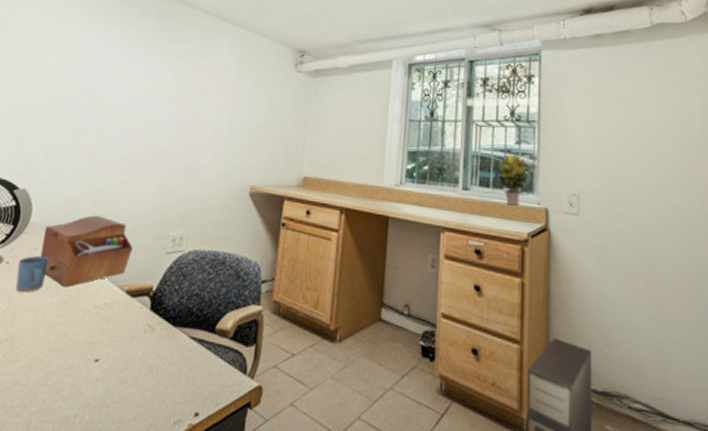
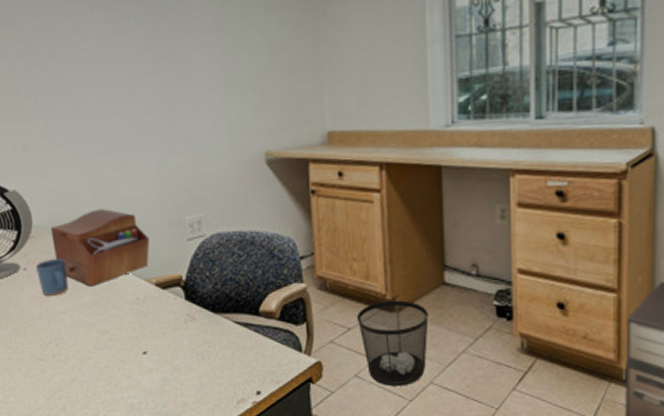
waste bin: none [301,330,364,419] -> present [356,300,429,386]
potted plant: present [496,153,530,206] -> none [581,59,630,130]

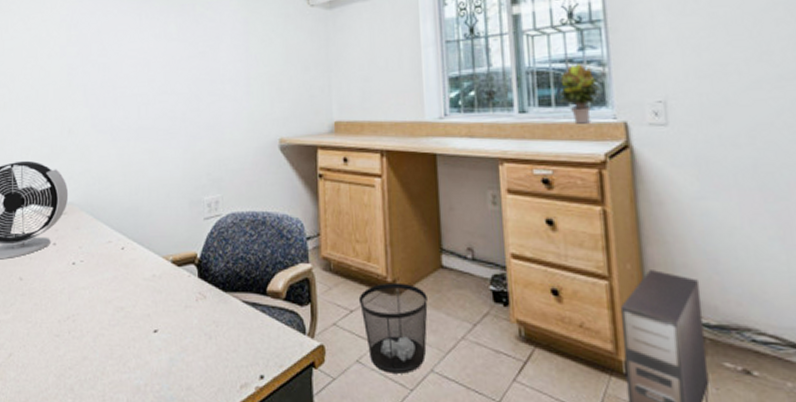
mug: present [36,258,69,296] -> none [65,234,92,271]
sewing box: present [51,209,150,287] -> none [83,188,170,263]
potted plant: none [581,59,630,130] -> present [559,62,602,124]

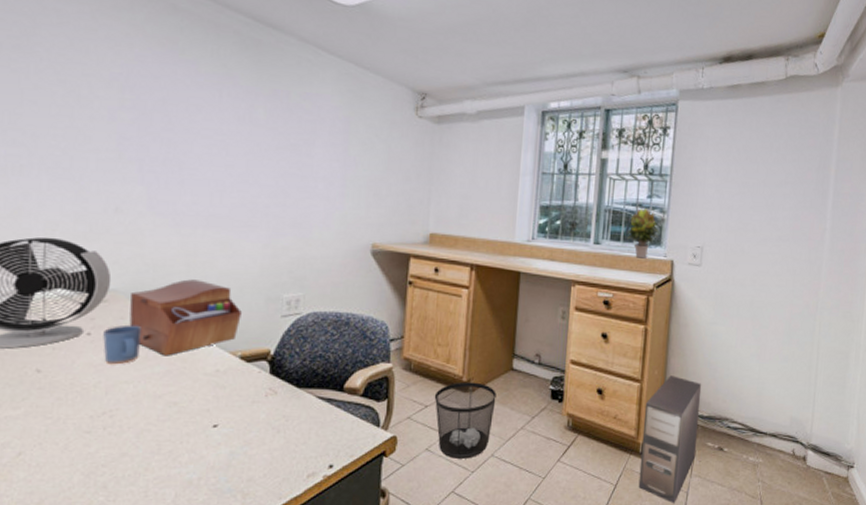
mug: none [65,234,92,271] -> present [103,324,141,364]
sewing box: none [83,188,170,263] -> present [129,279,242,356]

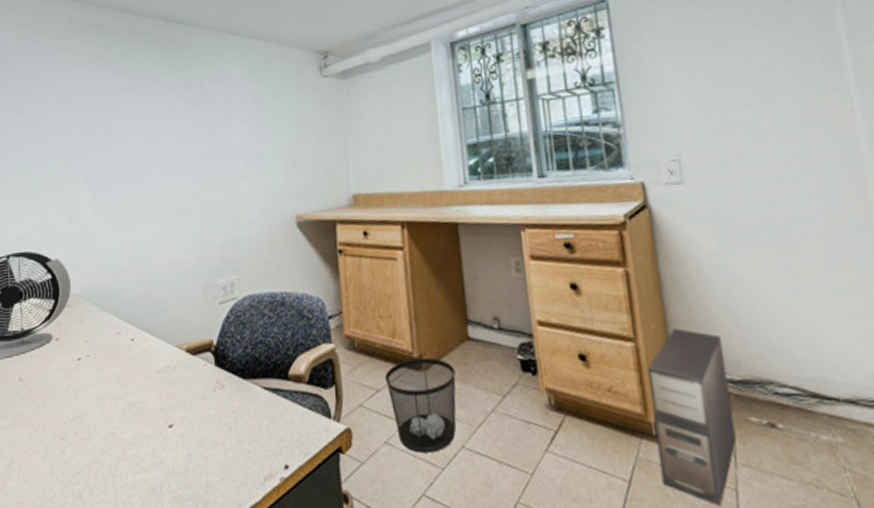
mug: present [103,324,141,364] -> none [69,326,99,367]
sewing box: present [129,279,242,356] -> none [88,275,183,356]
potted plant: present [626,207,659,259] -> none [577,125,618,186]

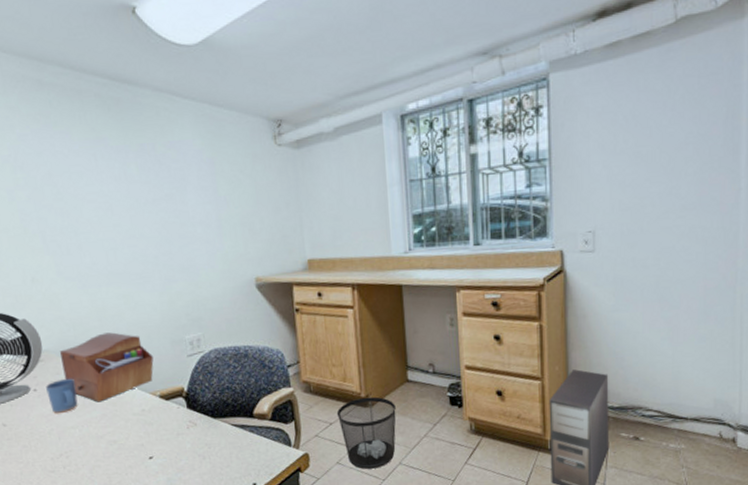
mug: none [69,326,99,367] -> present [46,378,78,413]
sewing box: none [88,275,183,356] -> present [60,332,154,402]

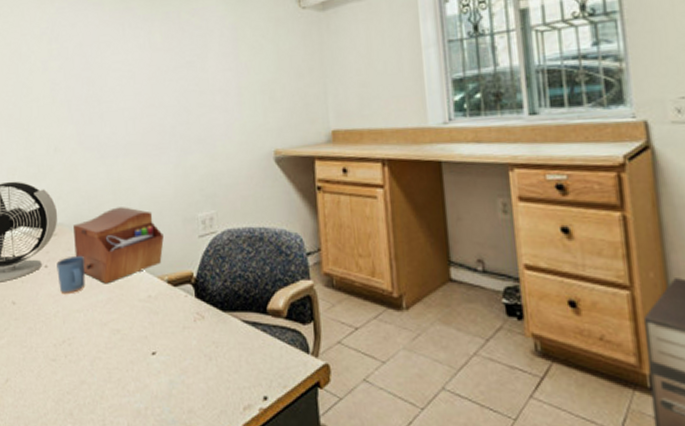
waste bin: present [336,396,396,469] -> none [363,298,437,392]

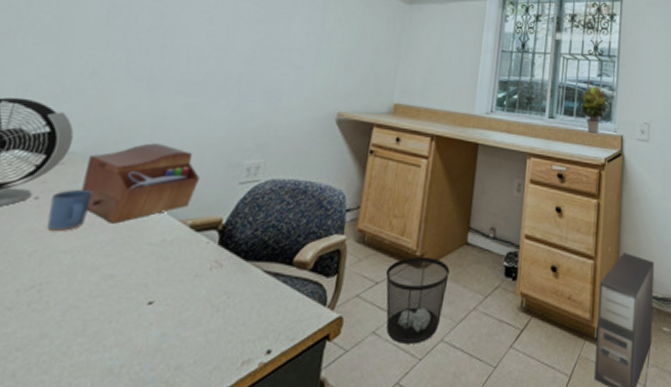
waste bin: none [363,298,437,392] -> present [385,256,450,344]
potted plant: none [572,58,619,125] -> present [578,85,609,133]

